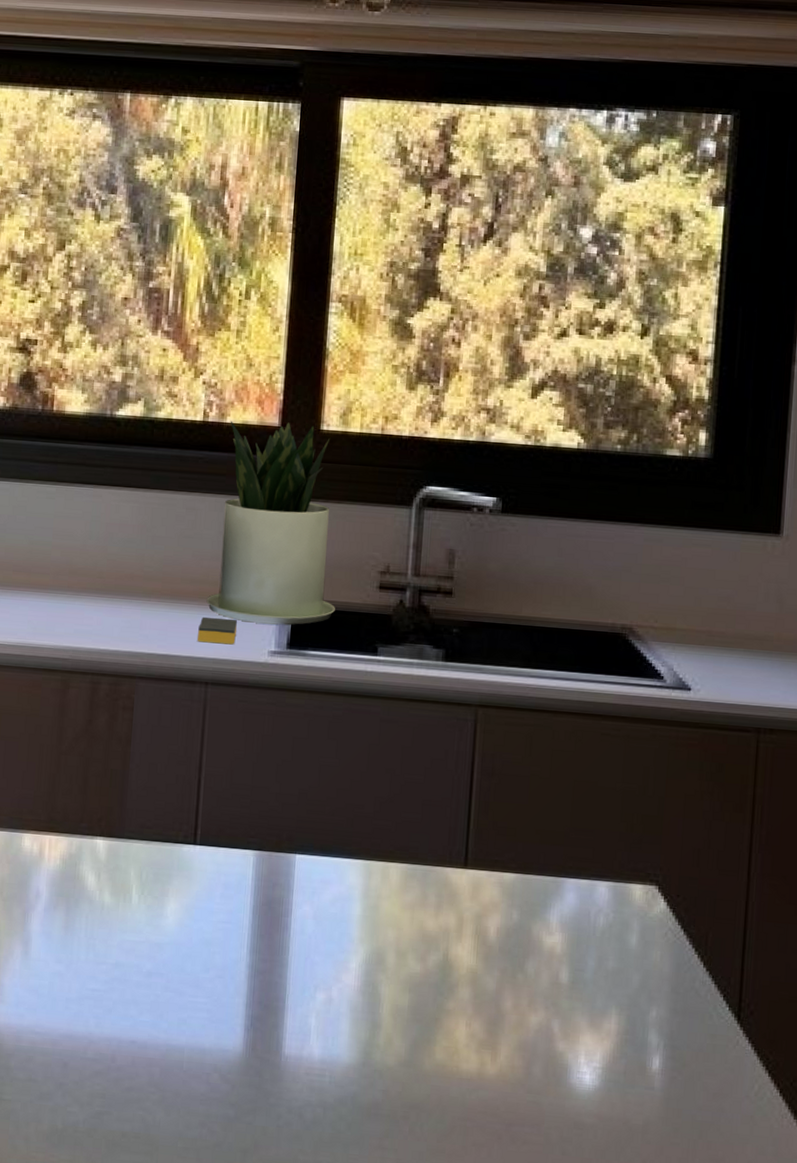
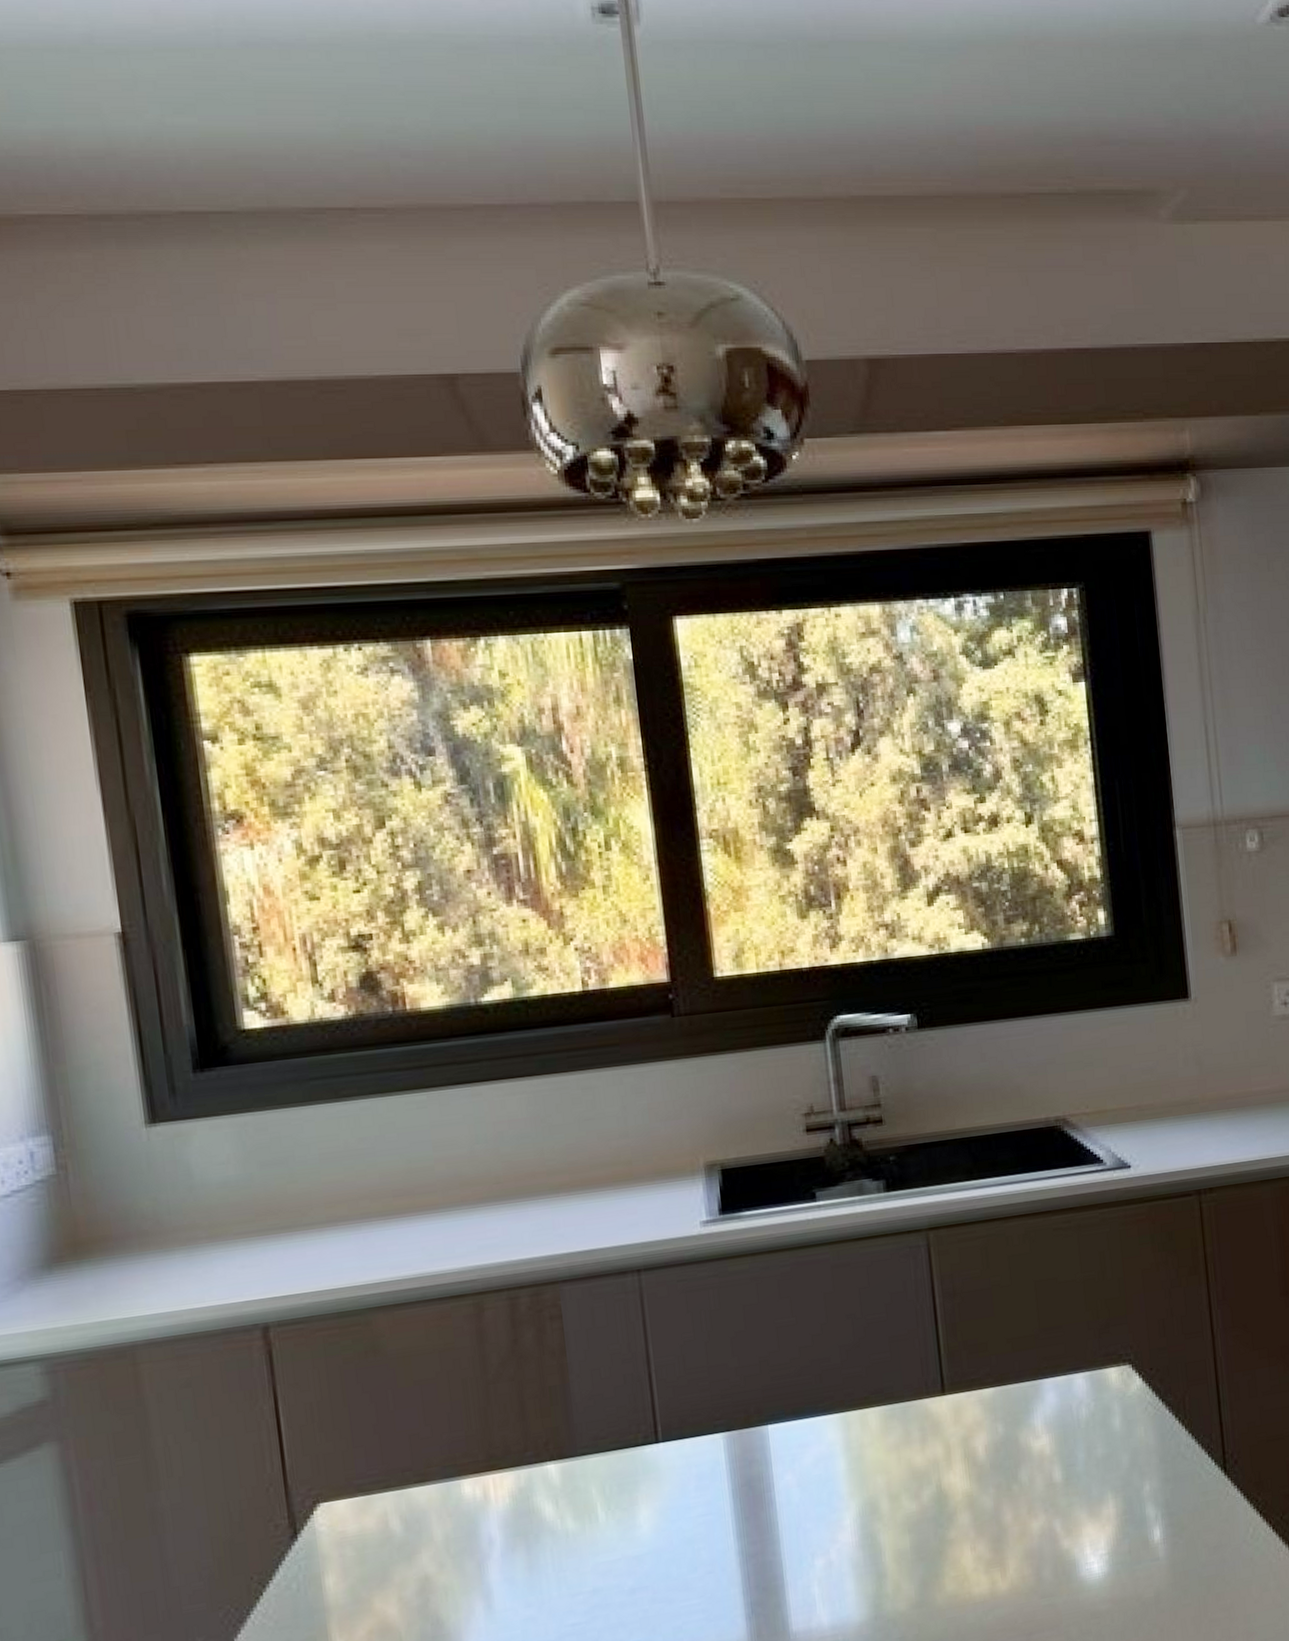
sponge: present [197,616,238,645] -> none [618,1195,663,1229]
planter: present [206,421,335,626] -> none [613,974,764,1197]

